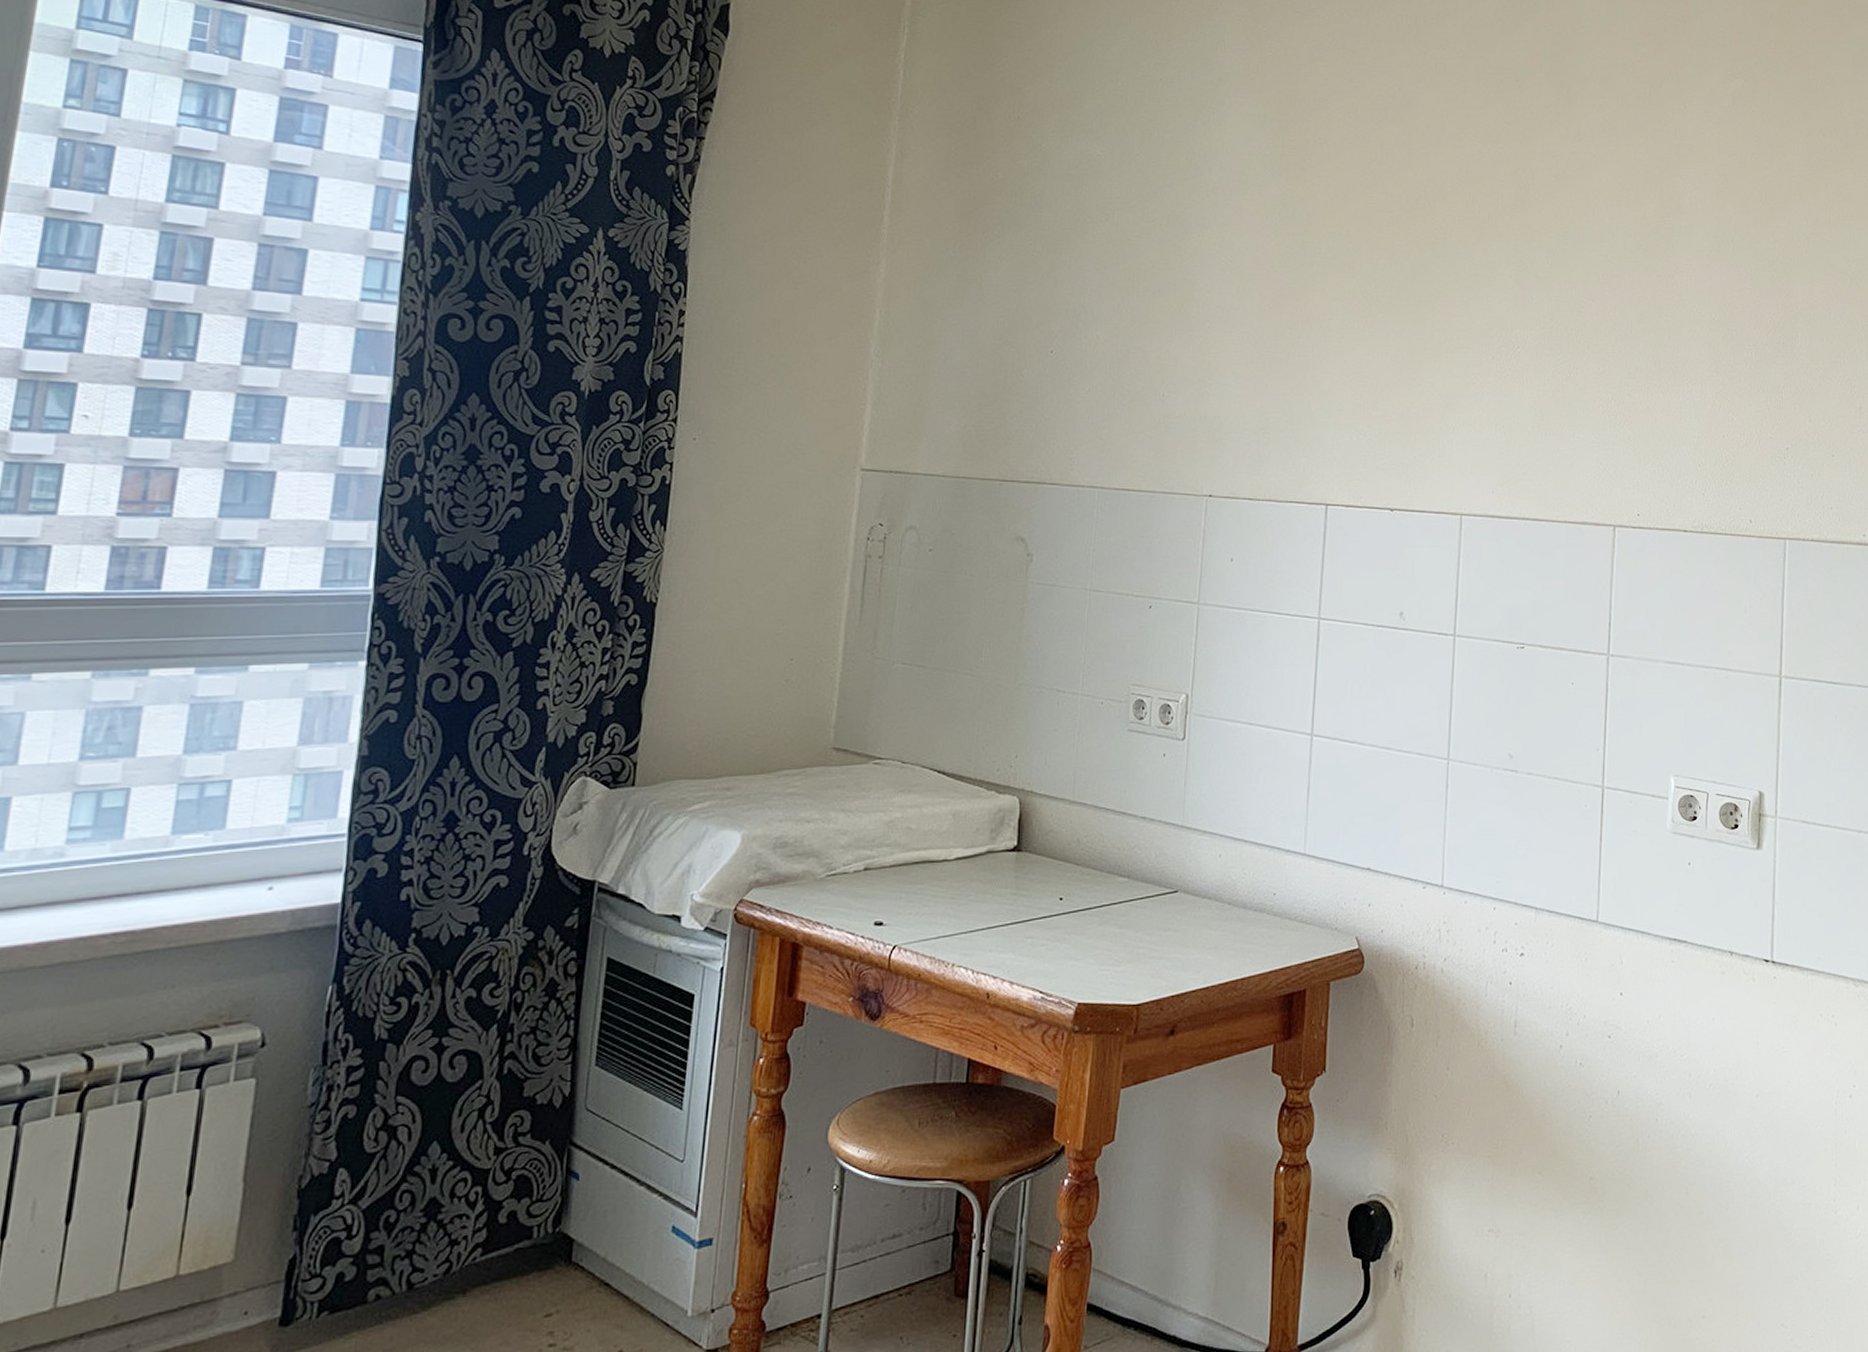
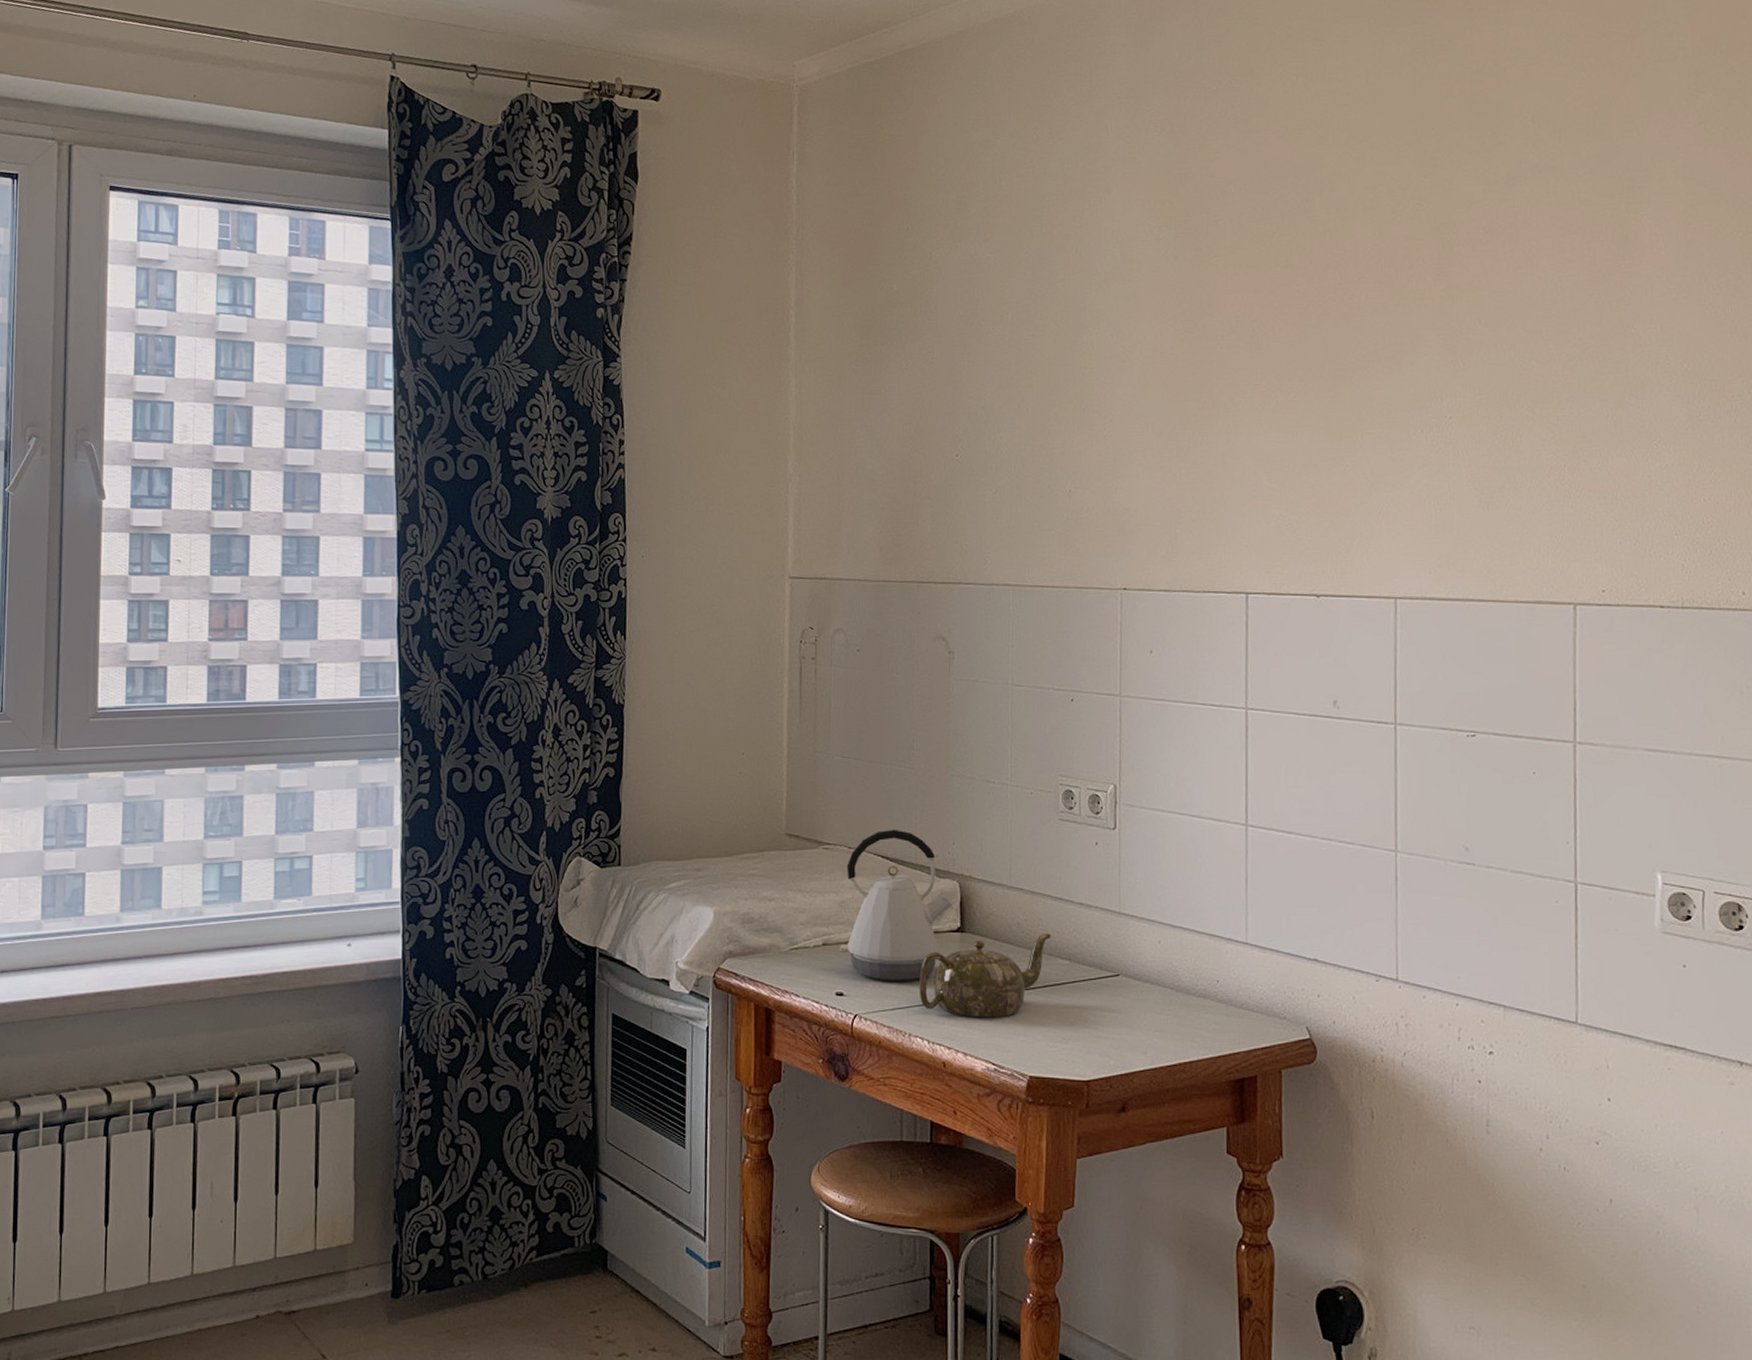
kettle: none [883,741,1012,907] -> present [840,829,954,981]
teapot: none [967,849,1111,943] -> present [919,933,1051,1018]

